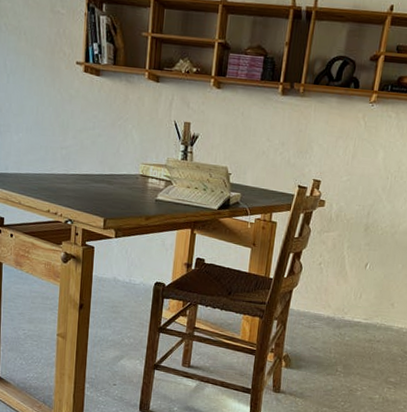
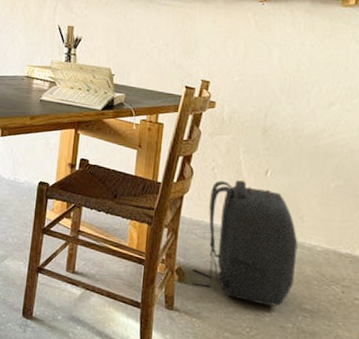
backpack: none [296,273,389,382] -> present [191,180,298,307]

